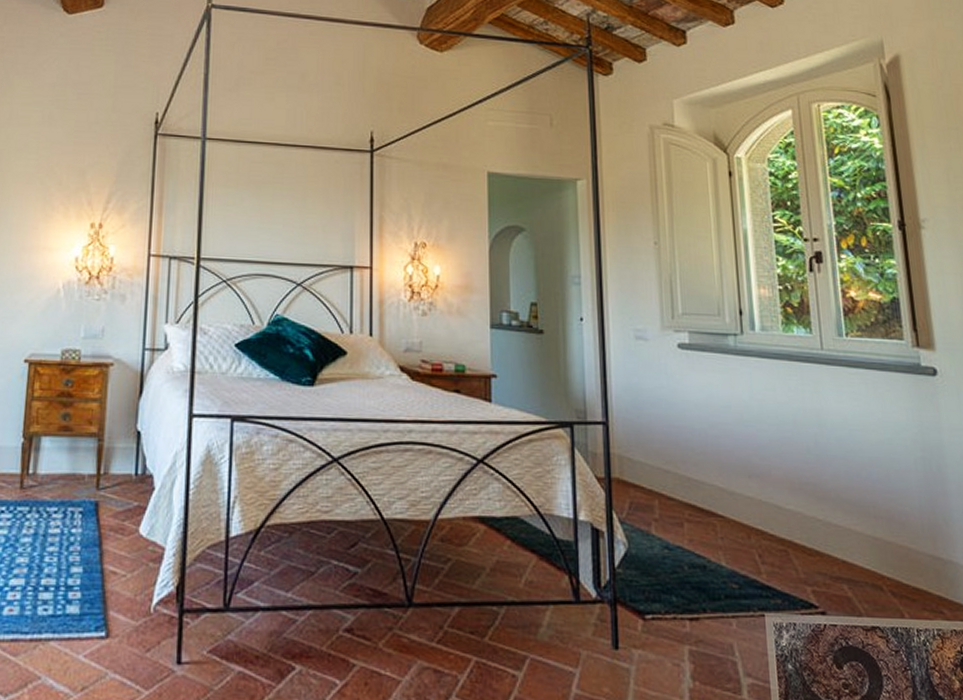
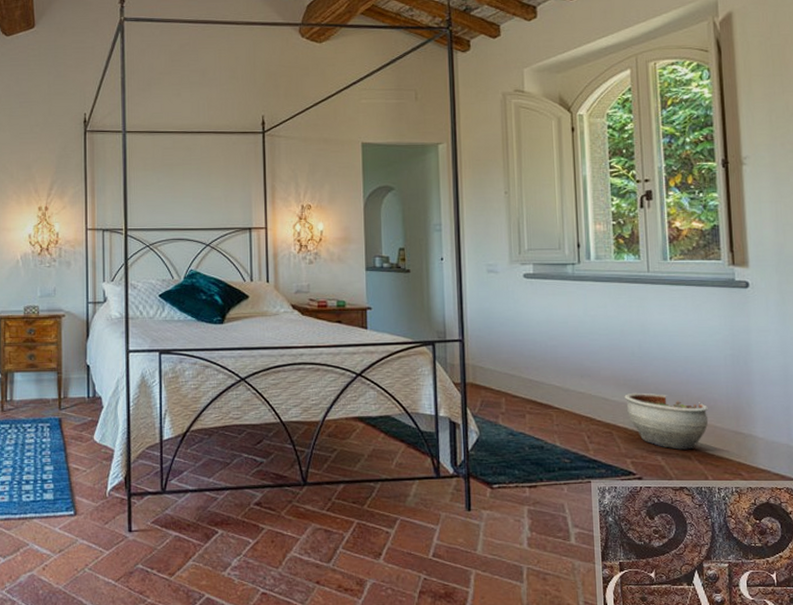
planter pot: none [800,500,901,578] -> present [624,392,709,450]

